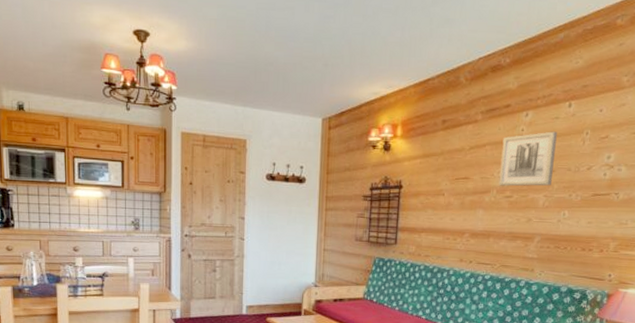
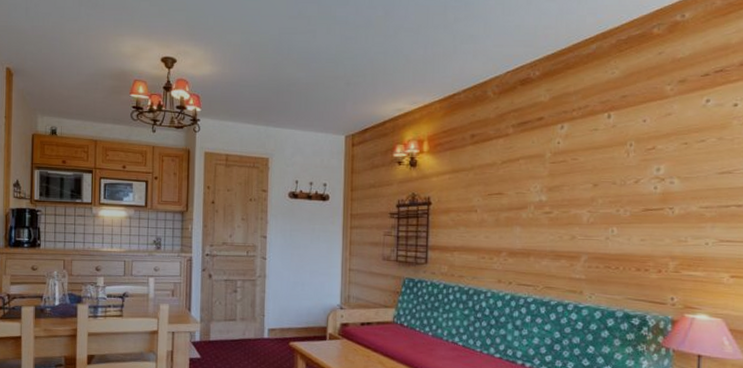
wall art: present [498,131,557,186] -> none [536,143,597,202]

